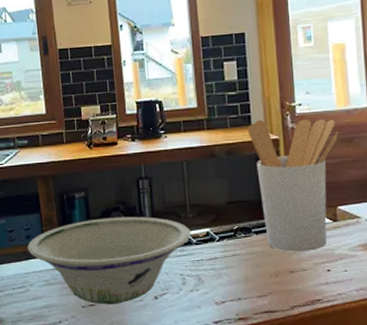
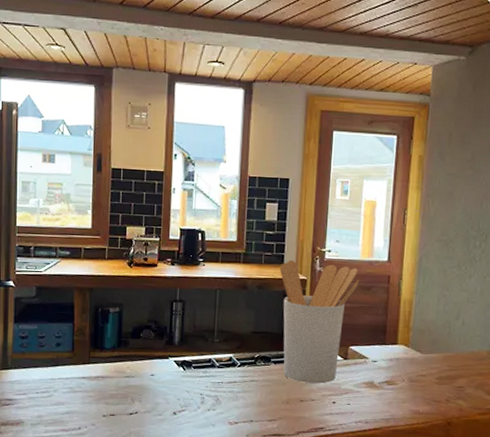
bowl: present [27,216,192,305] -> none [56,334,216,416]

